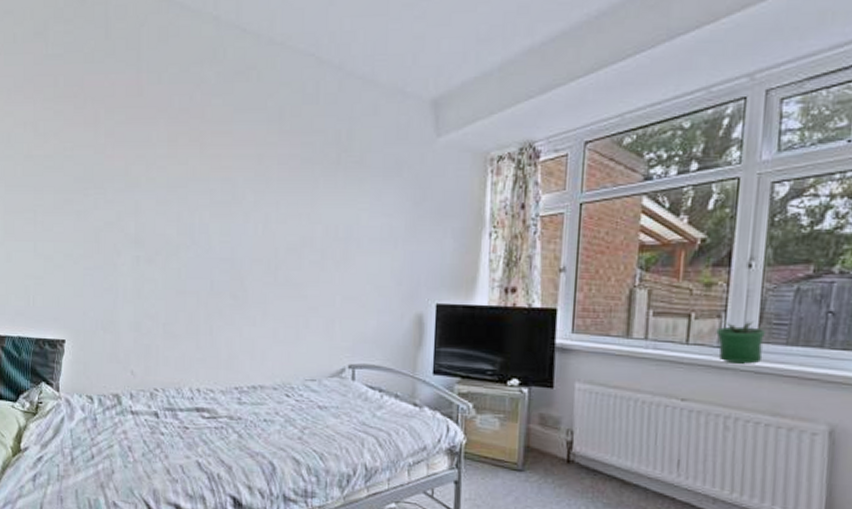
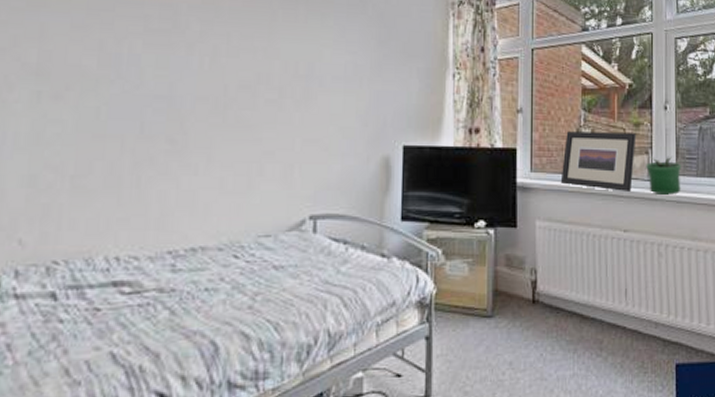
picture frame: none [606,291,707,360] -> present [560,131,636,193]

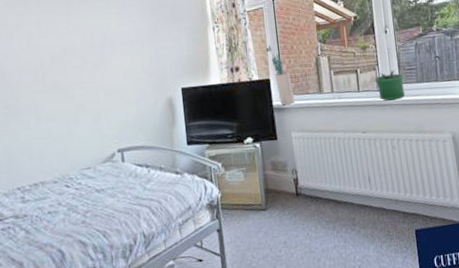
vase: none [521,117,545,185] -> present [271,53,295,106]
picture frame: present [560,131,636,193] -> none [307,55,365,103]

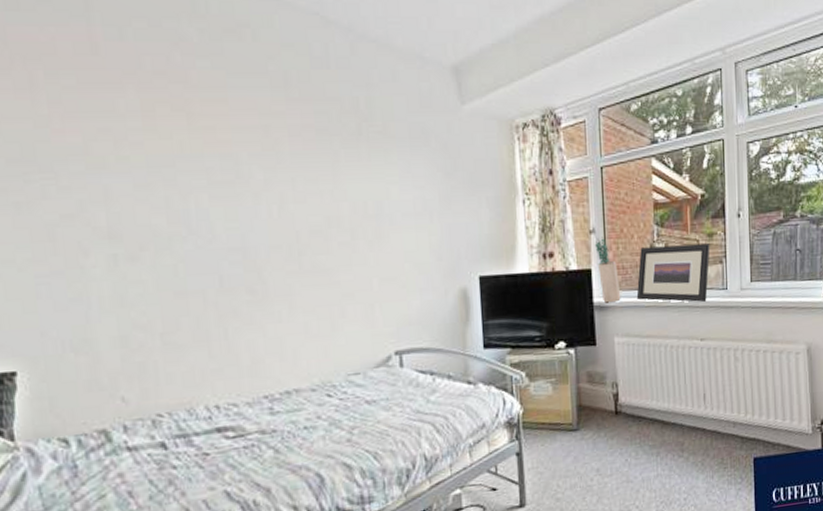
picture frame: none [307,55,365,103] -> present [636,243,710,303]
planter: present [374,69,406,101] -> none [720,263,759,303]

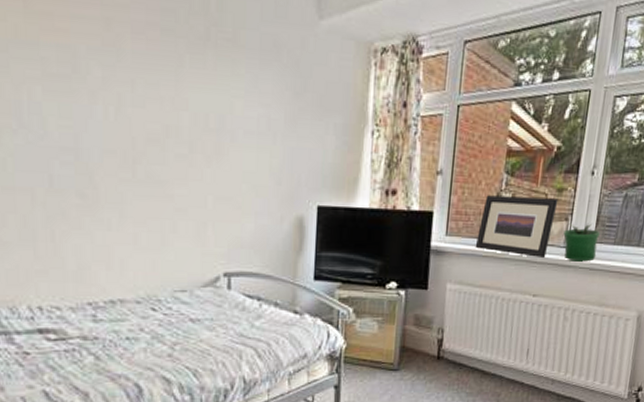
vase: present [594,236,621,303] -> none [440,179,460,249]
planter: none [720,263,759,303] -> present [563,223,604,263]

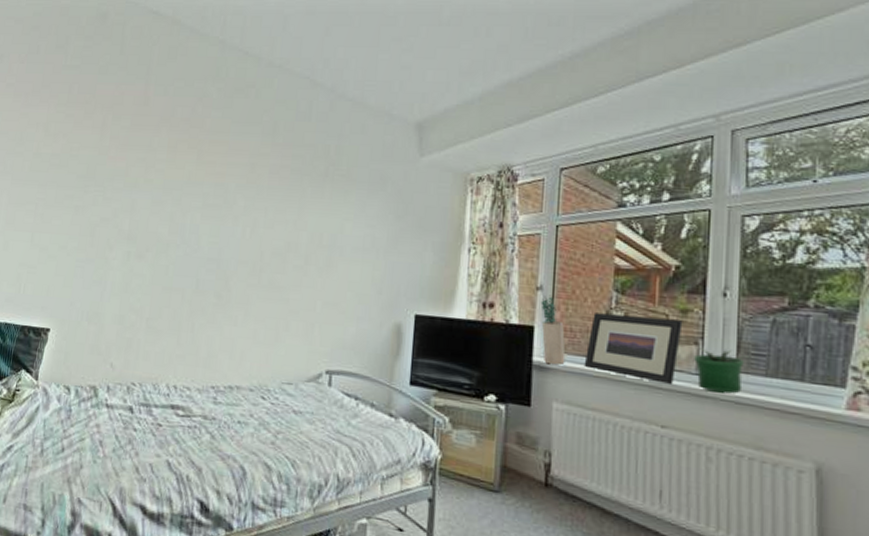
vase: none [440,179,460,249] -> present [540,295,566,366]

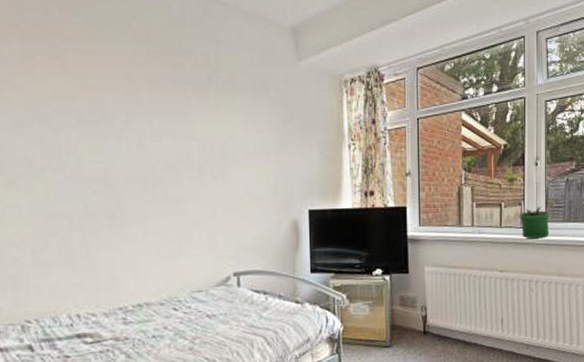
vase: present [540,295,566,366] -> none [410,179,432,237]
picture frame: present [584,313,683,386] -> none [445,188,511,239]

